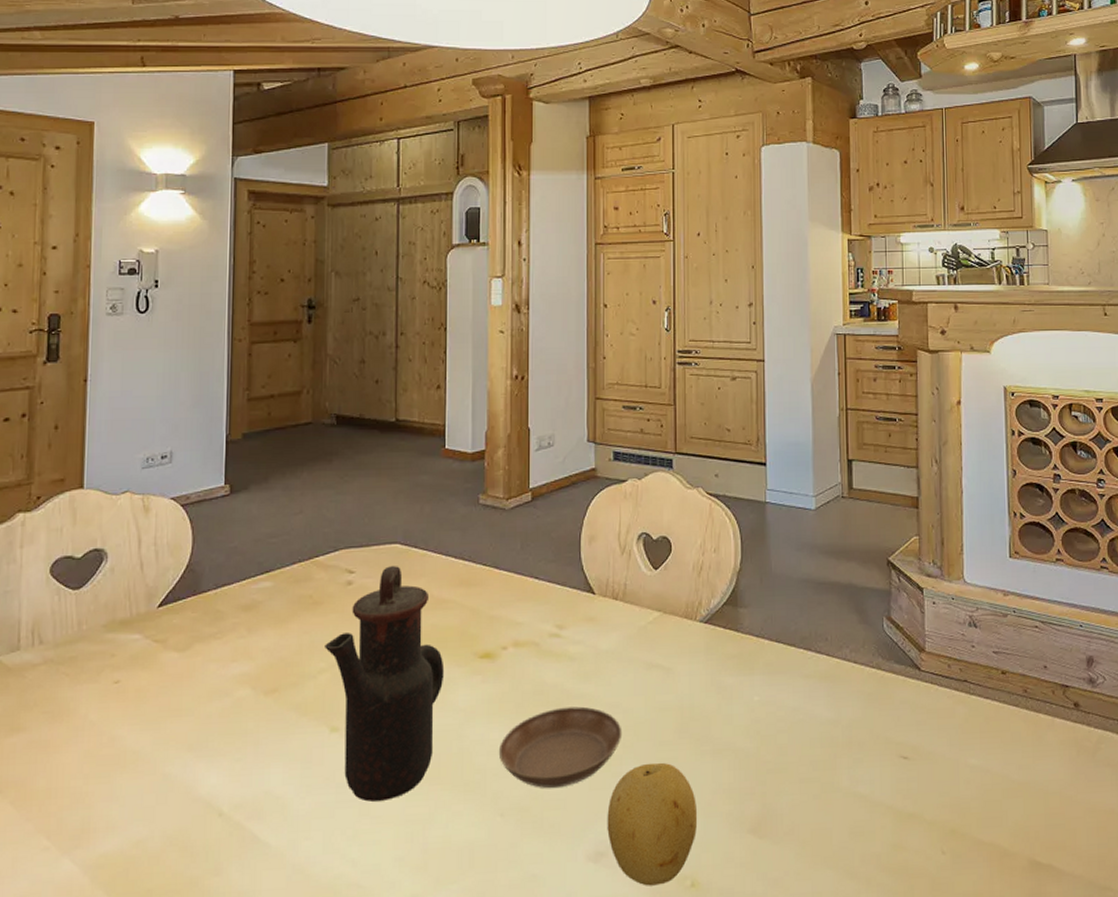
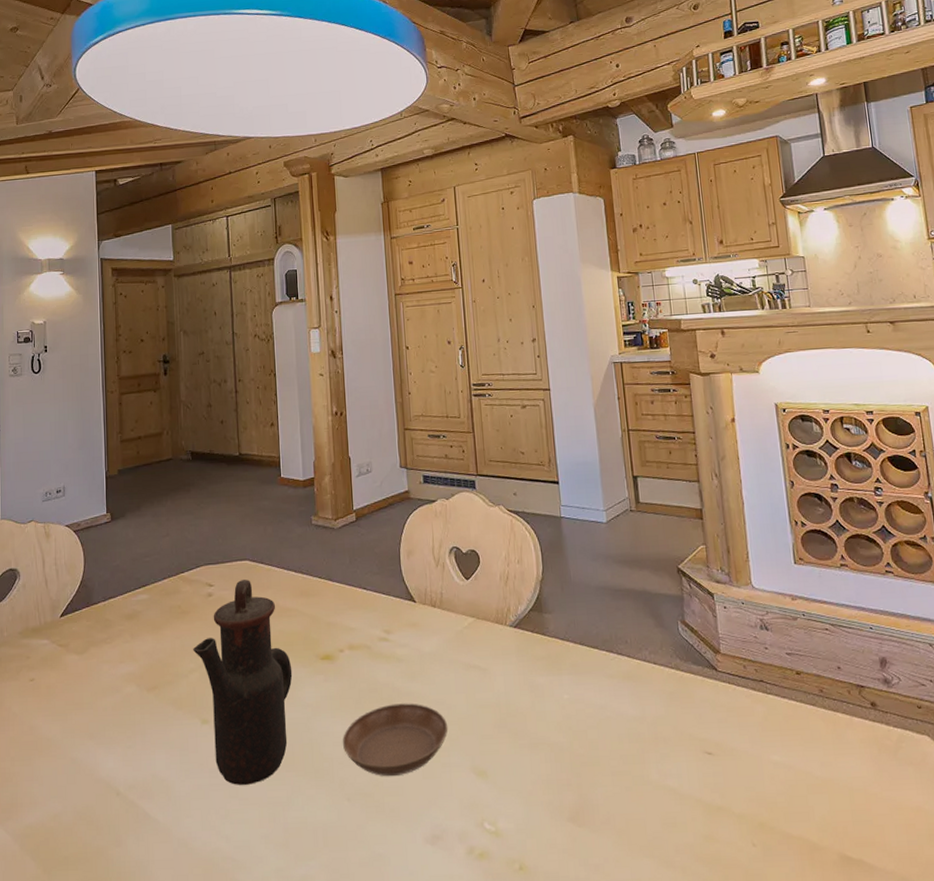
fruit: present [607,762,698,886] -> none [440,754,521,868]

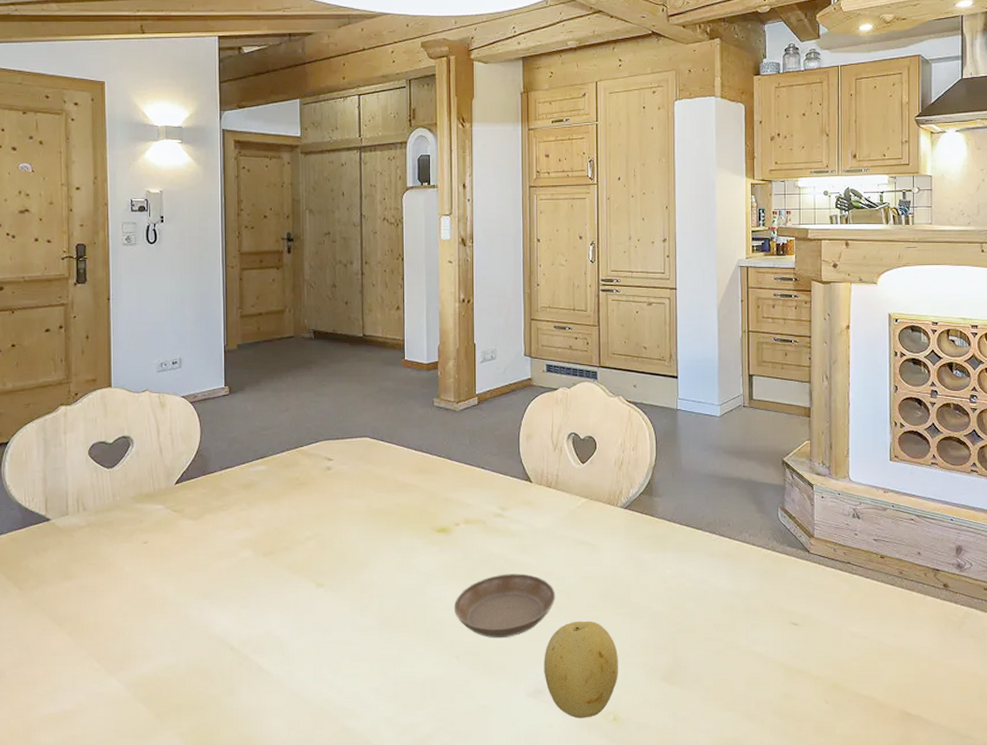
teapot: present [193,580,293,785] -> none [310,456,408,643]
fruit: none [440,754,521,868] -> present [544,620,619,719]

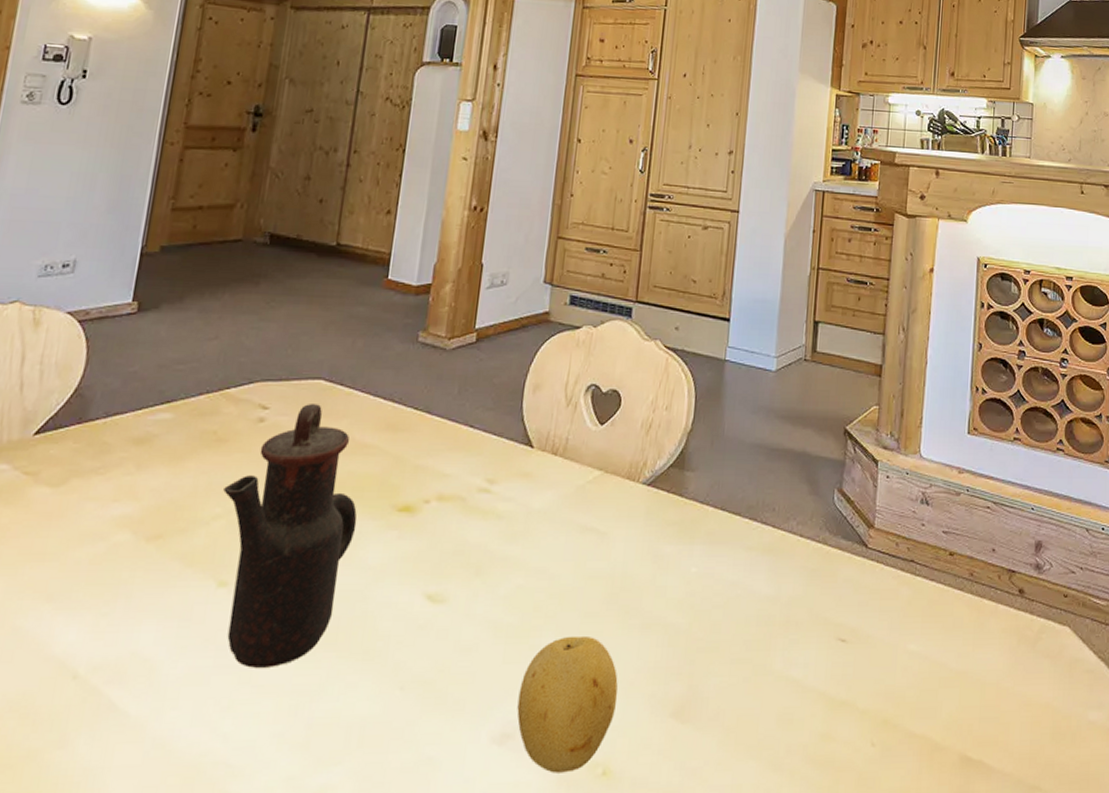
teapot: none [310,456,408,643] -> present [223,404,358,668]
saucer: present [453,573,556,639] -> none [406,570,546,661]

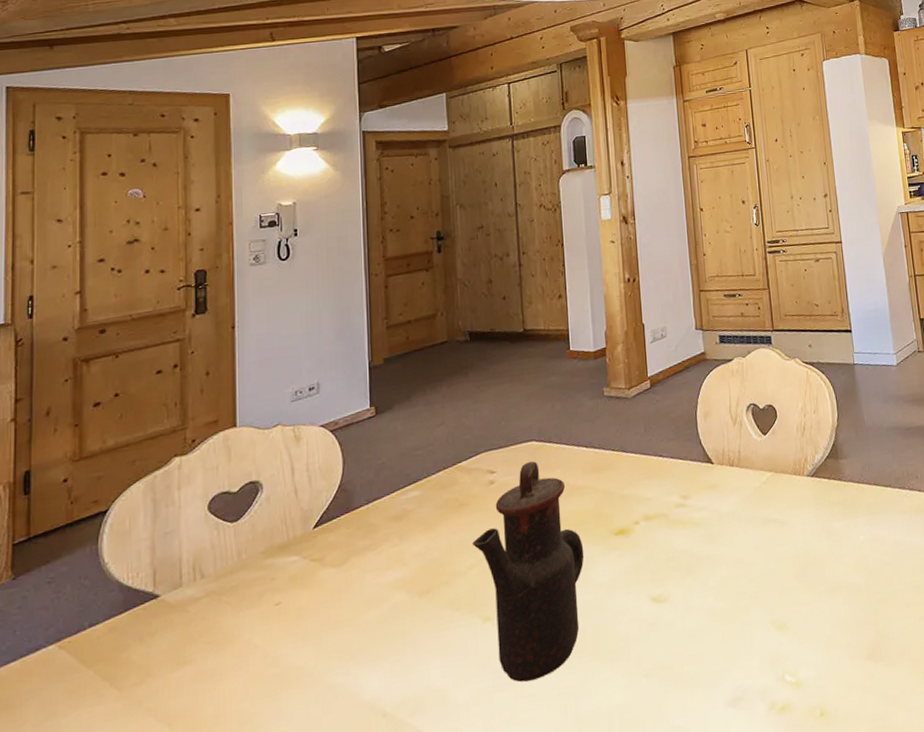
fruit: present [517,635,618,773] -> none [740,606,821,722]

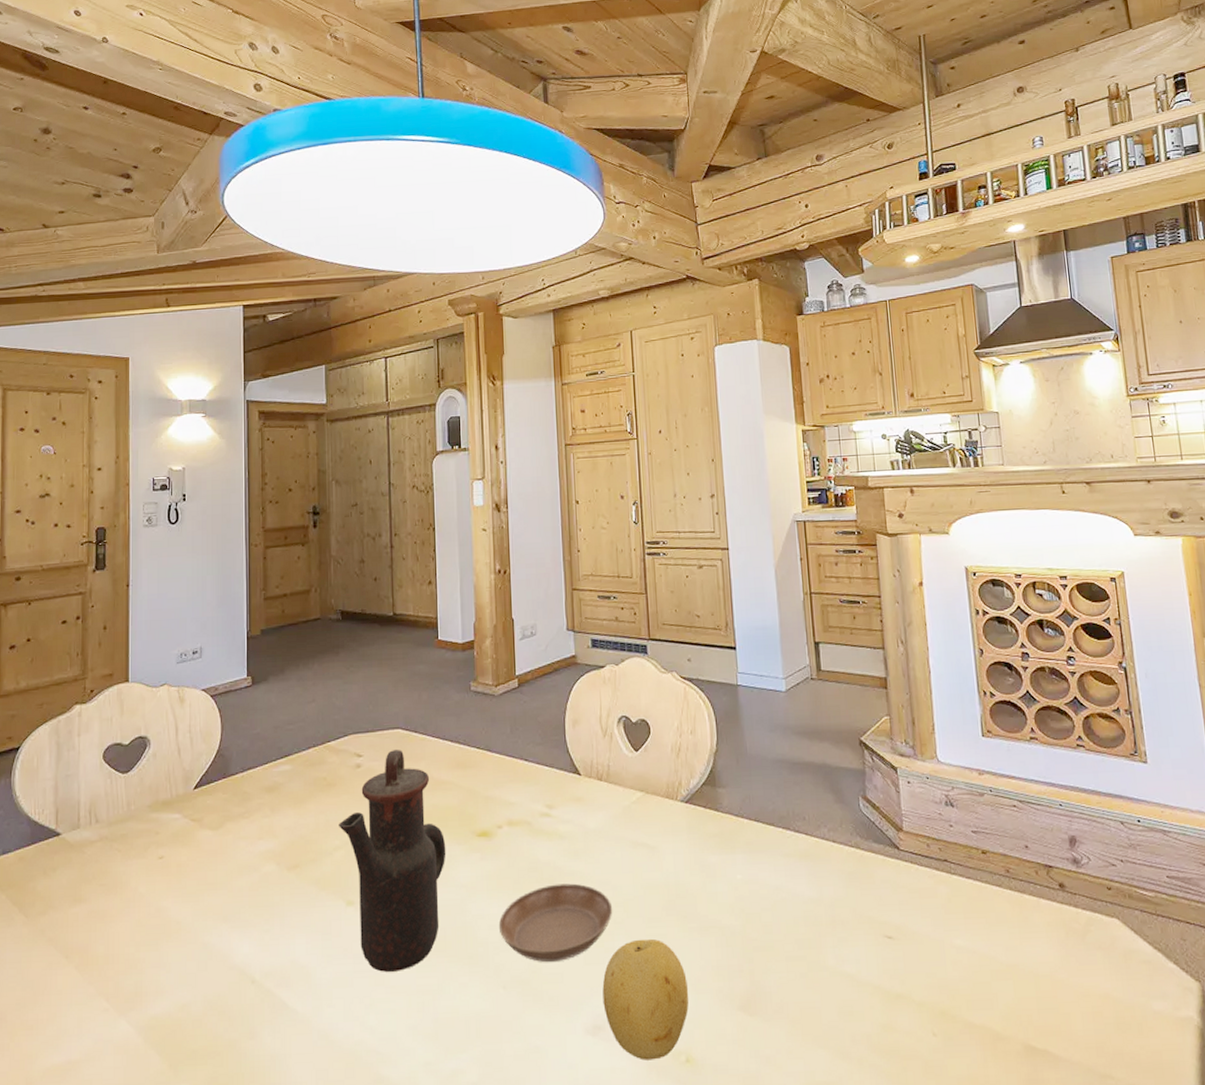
saucer: none [638,566,748,646] -> present [498,883,613,963]
fruit: none [740,606,821,722] -> present [602,938,689,1061]

